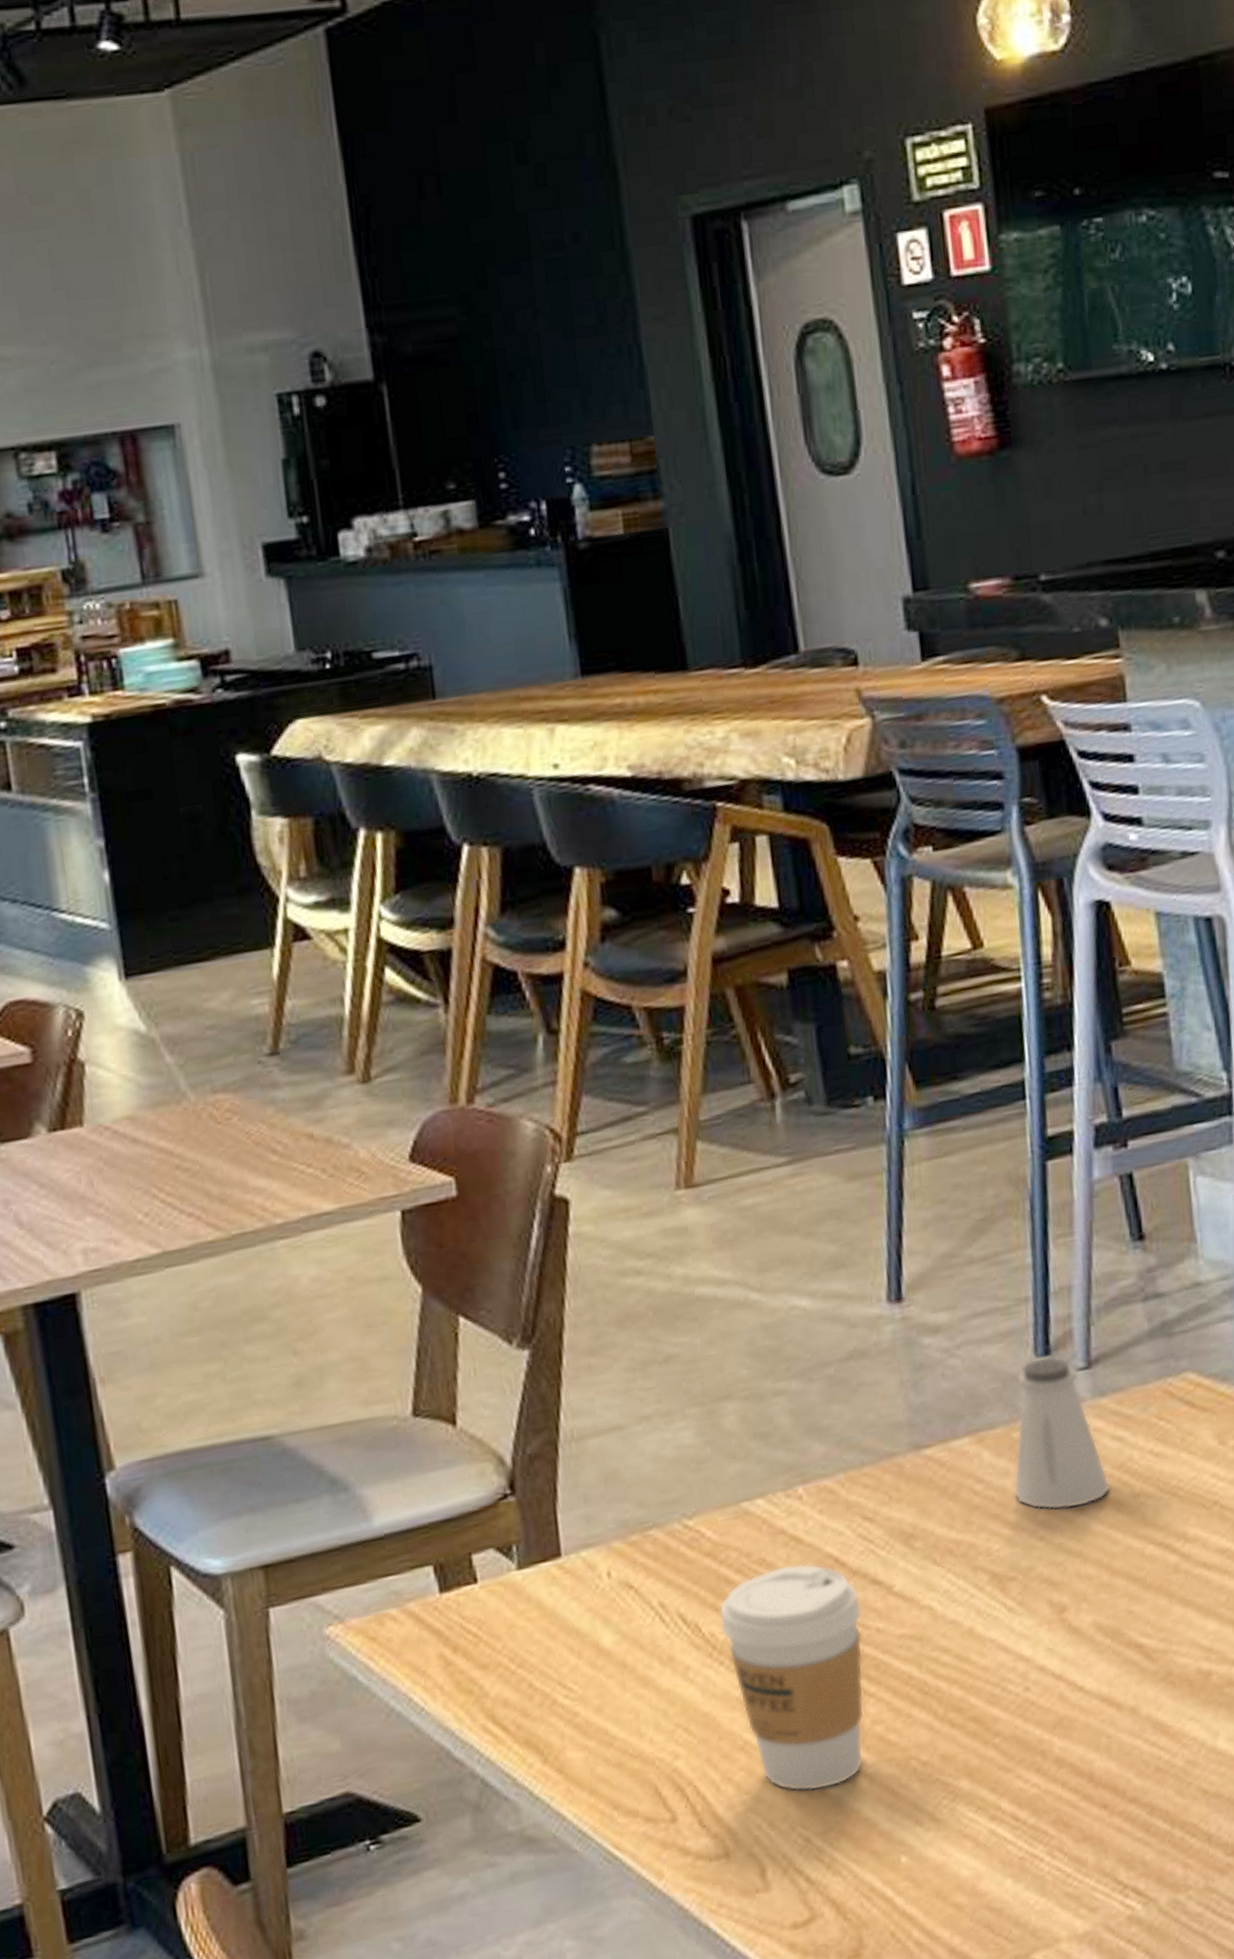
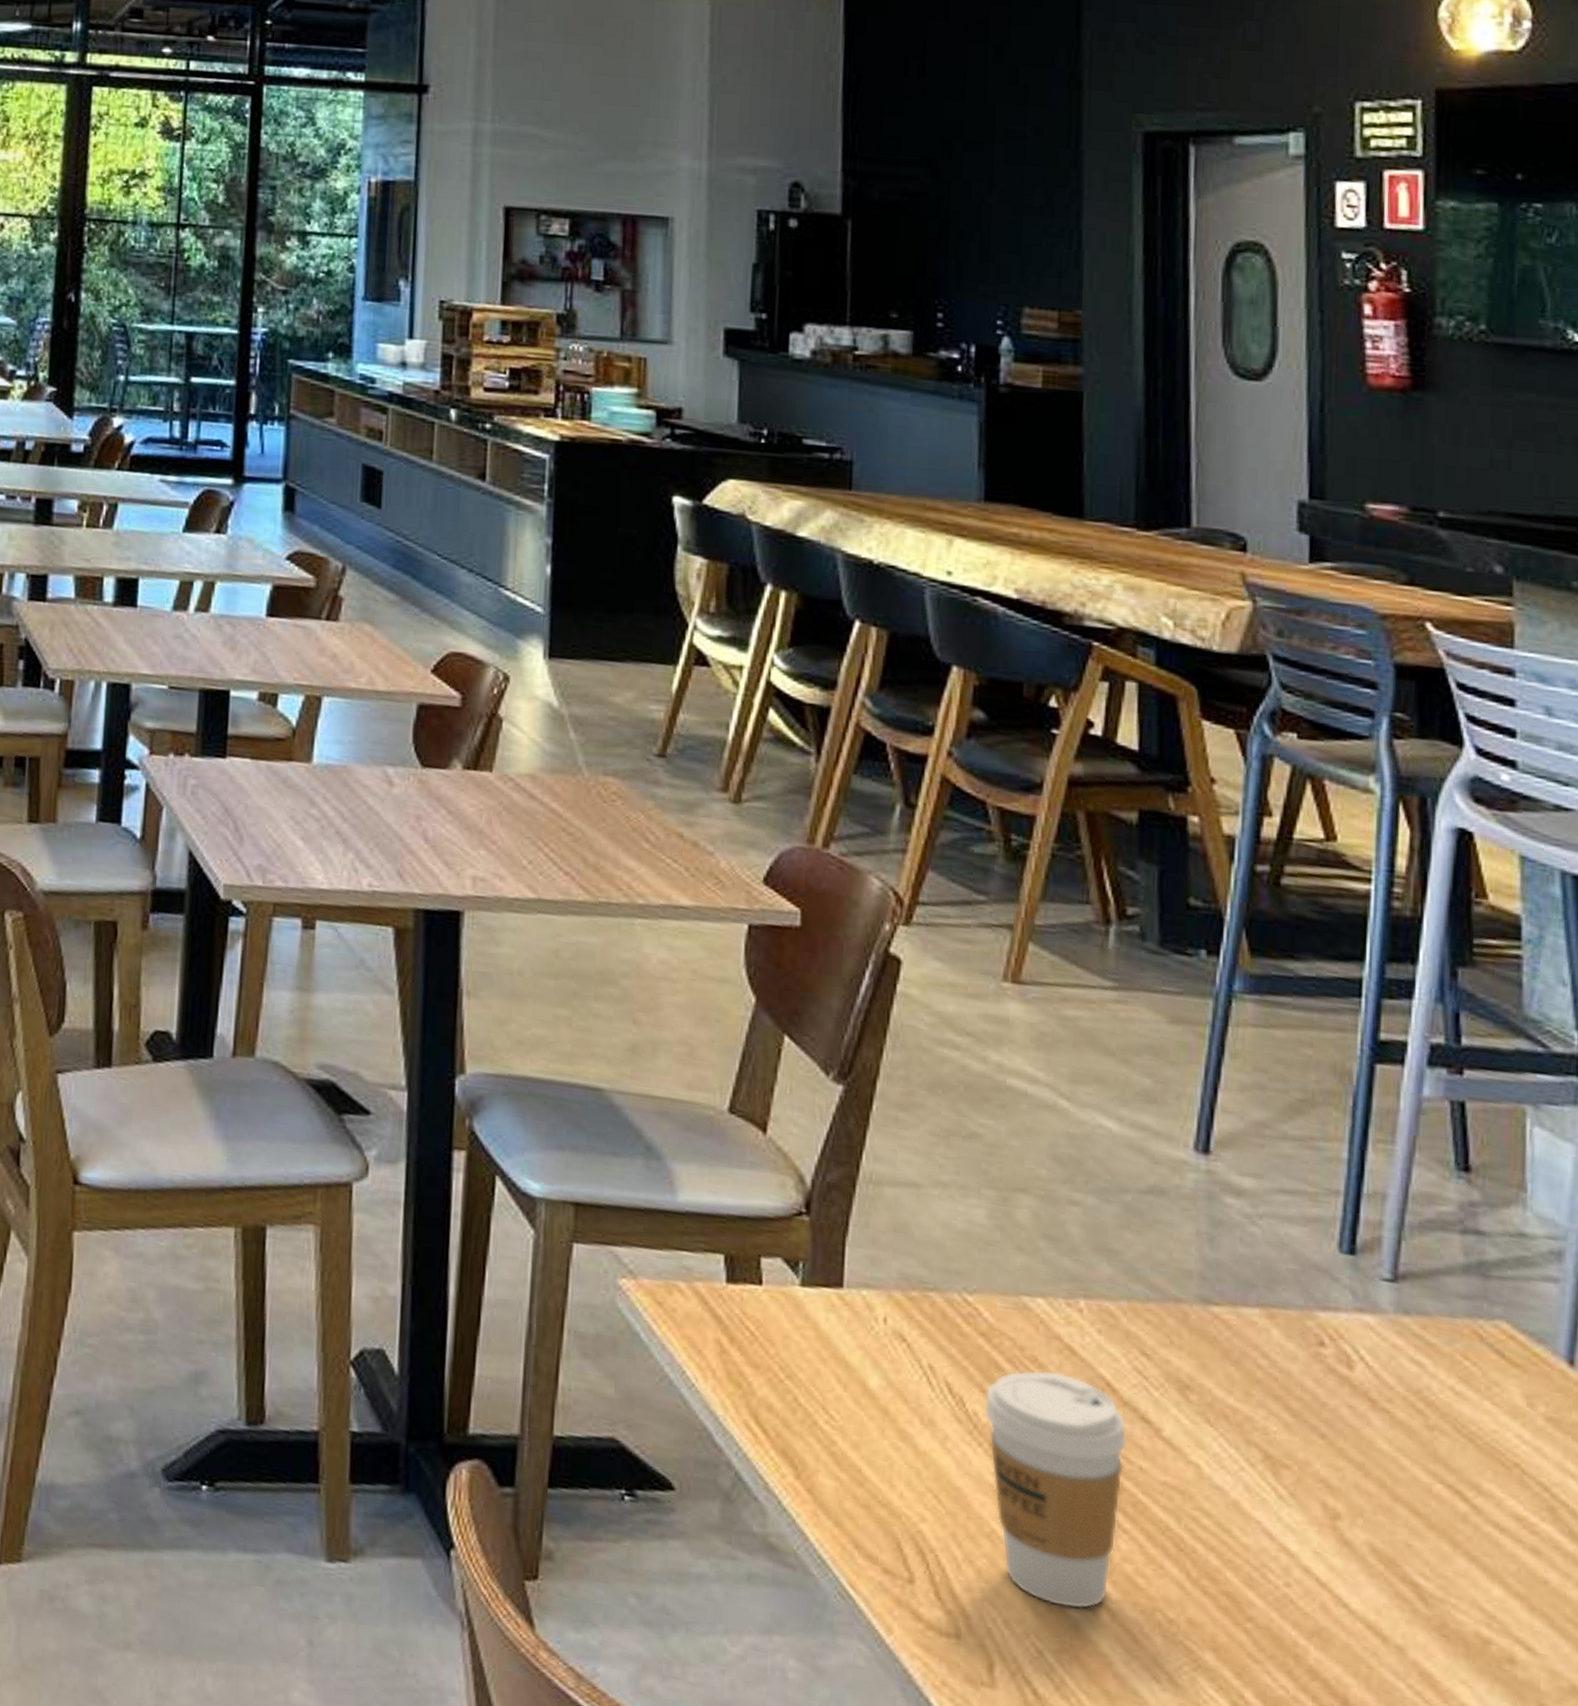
saltshaker: present [1013,1357,1111,1510] -> none [1299,1254,1404,1420]

